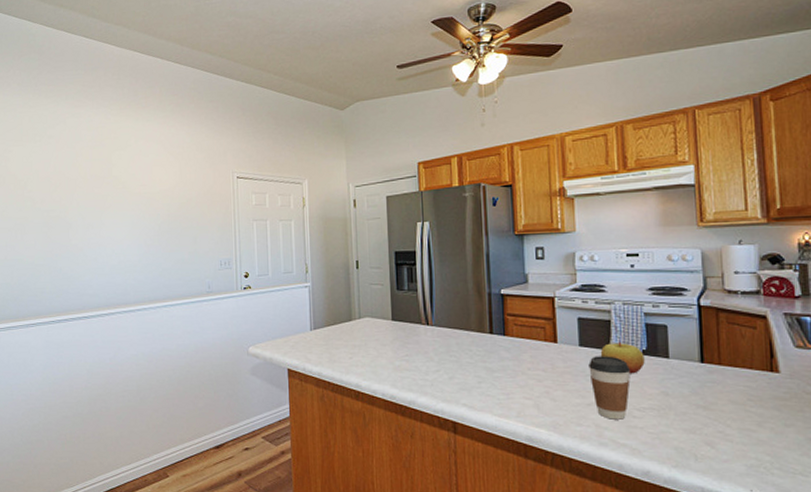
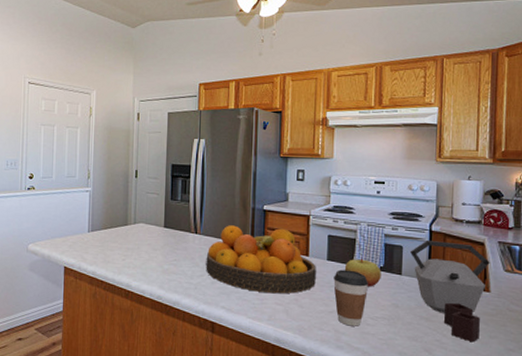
fruit bowl: none [441,313,569,387] -> present [206,225,317,294]
kettle: none [676,316,776,433] -> present [409,239,490,342]

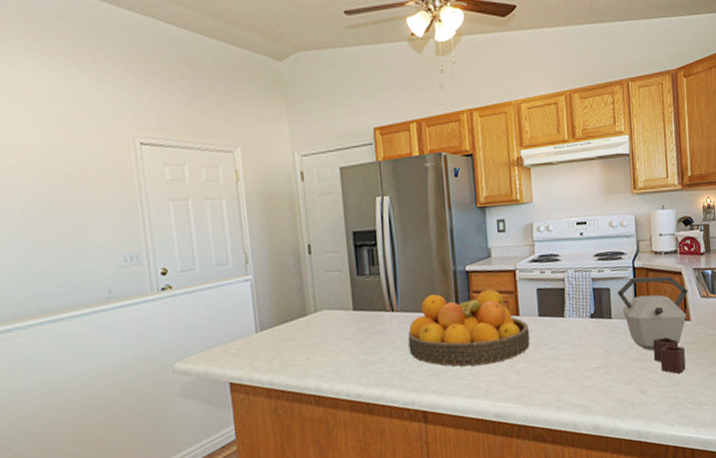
coffee cup: present [333,269,369,326] -> none [547,322,582,383]
apple: present [344,258,381,287] -> none [556,308,593,338]

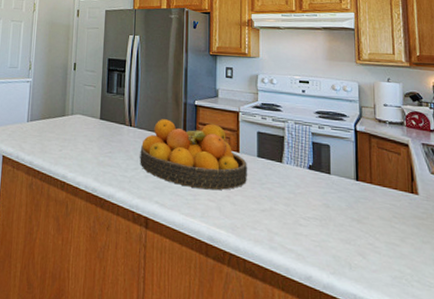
kettle: present [616,275,688,374] -> none [336,139,416,247]

